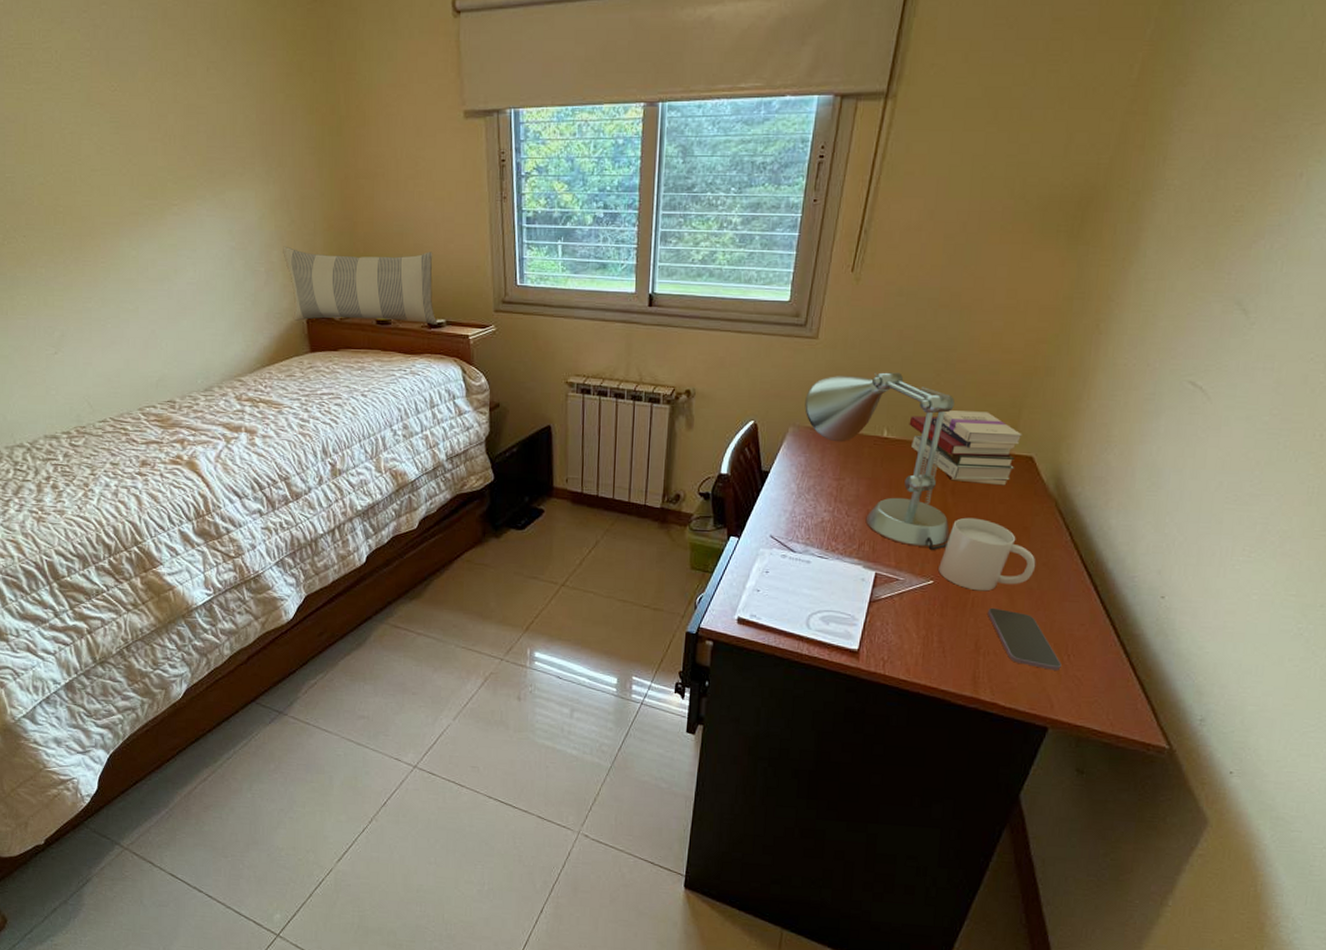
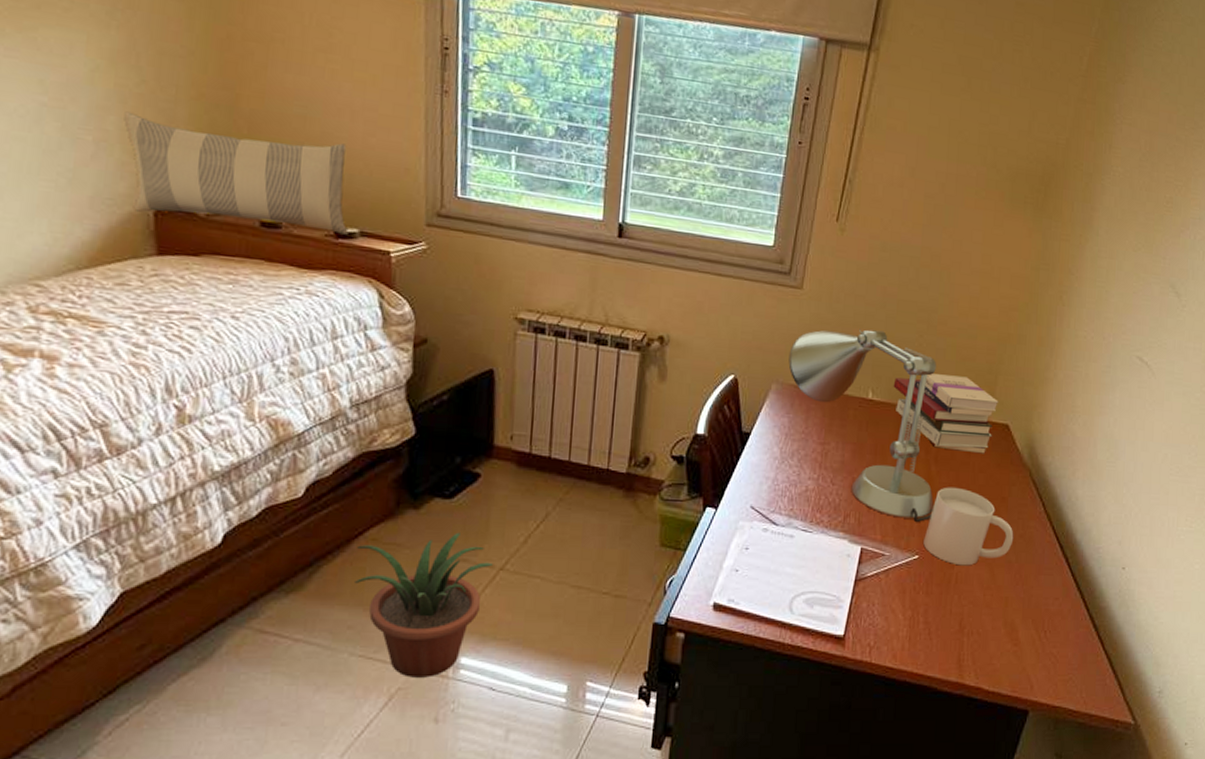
potted plant: none [456,556,556,666] -> present [354,532,493,678]
smartphone: present [988,607,1062,671] -> none [971,583,1039,648]

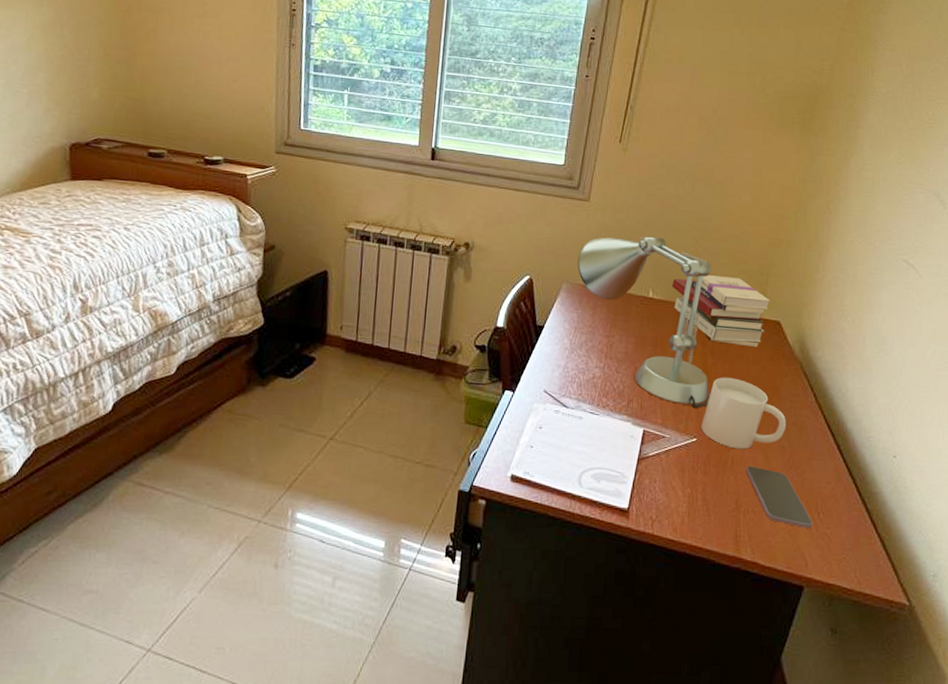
pillow: present [124,111,348,235] -> none [50,69,215,162]
potted plant: present [354,532,493,678] -> none [213,407,324,529]
smartphone: none [971,583,1039,648] -> present [746,465,813,528]

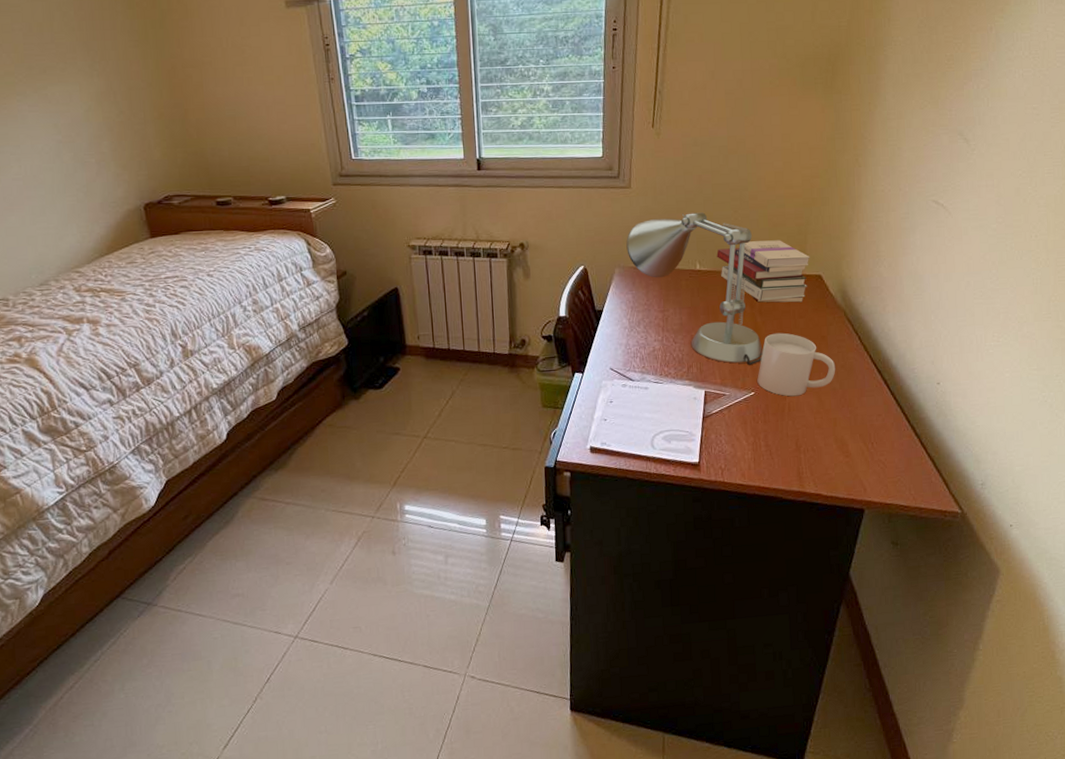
smartphone: present [746,465,813,528] -> none [803,409,868,458]

